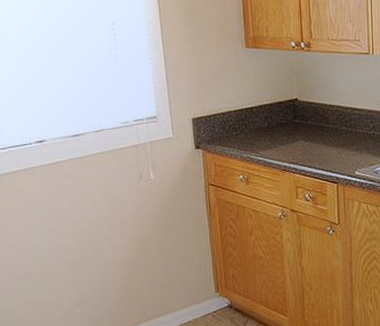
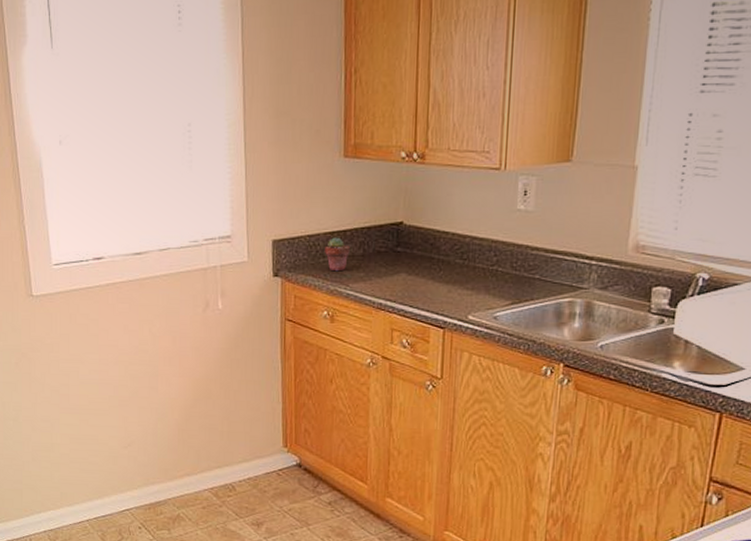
potted succulent: none [236,113,257,142] -> present [325,237,350,272]

